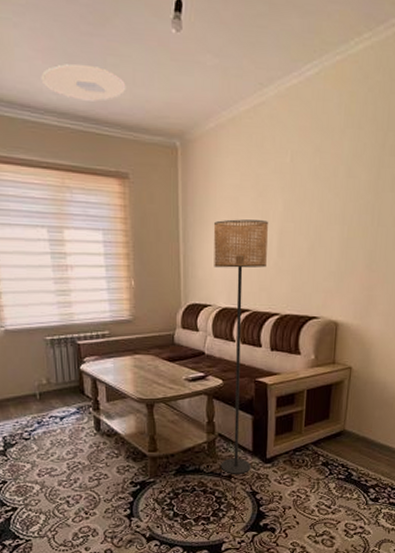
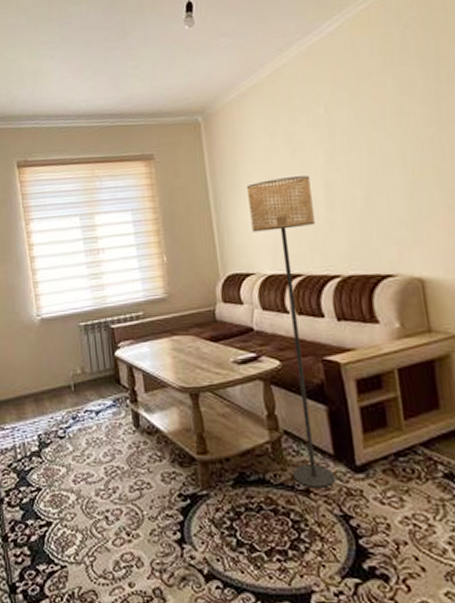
ceiling light: present [41,64,126,102] -> none [72,71,147,102]

